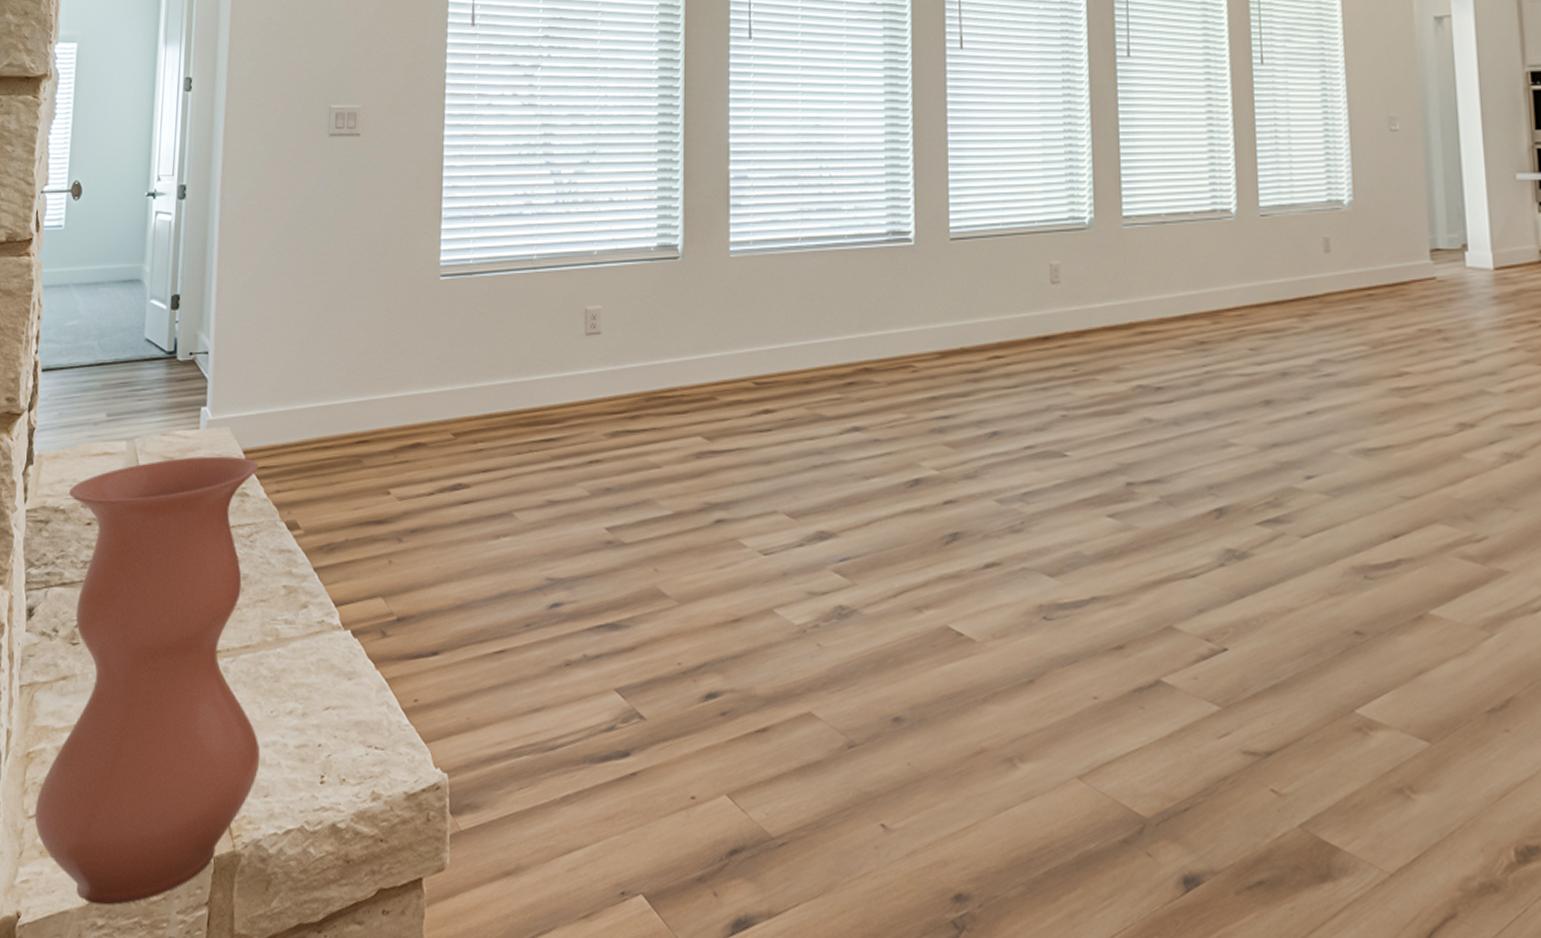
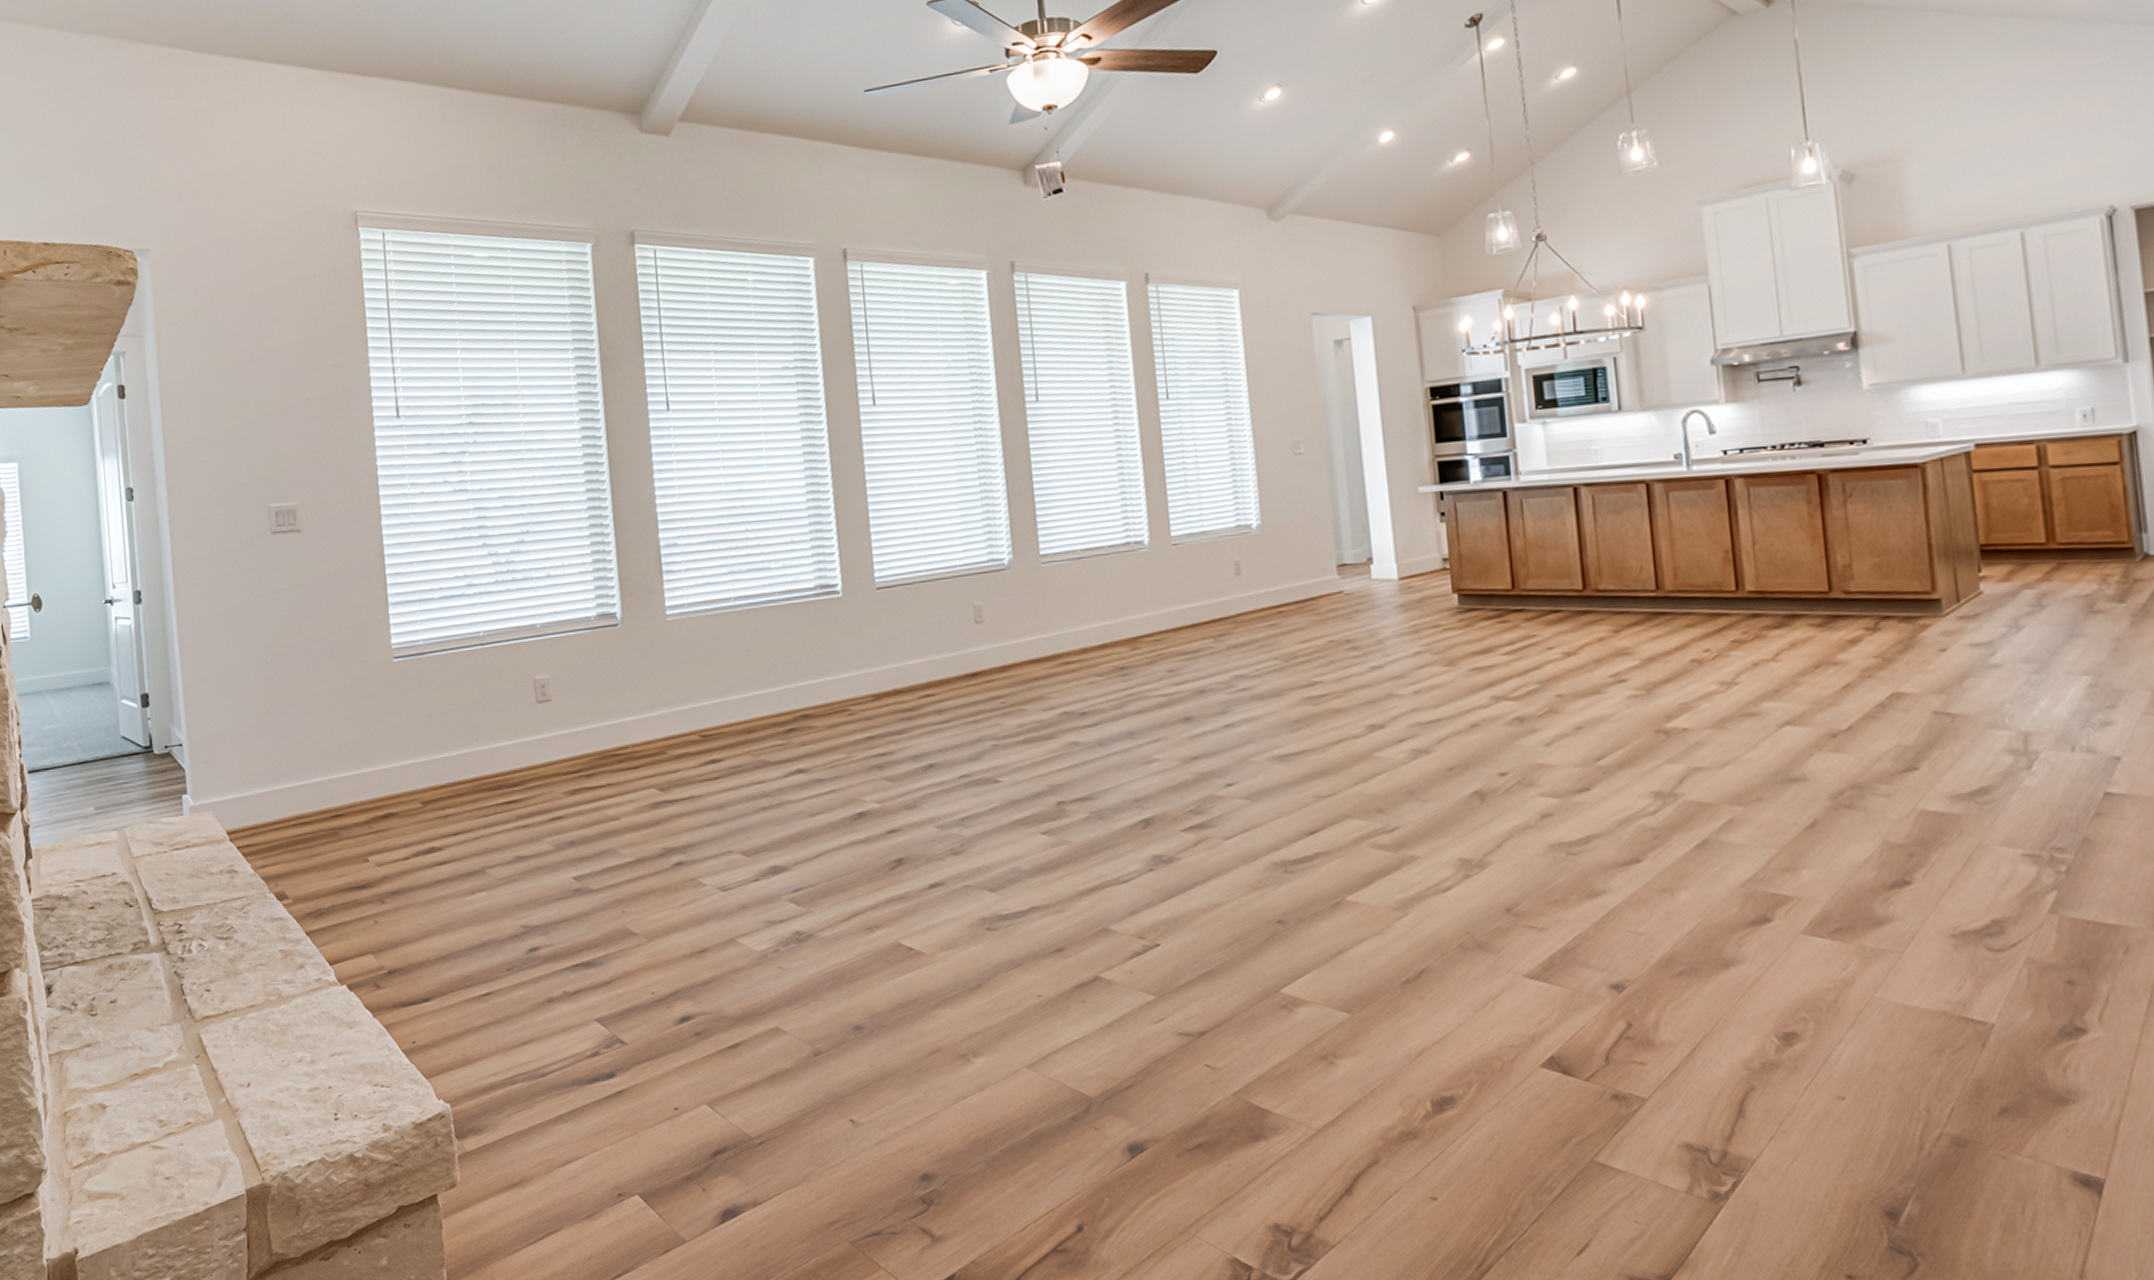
vase: present [34,456,261,905] -> none [69,837,278,1237]

